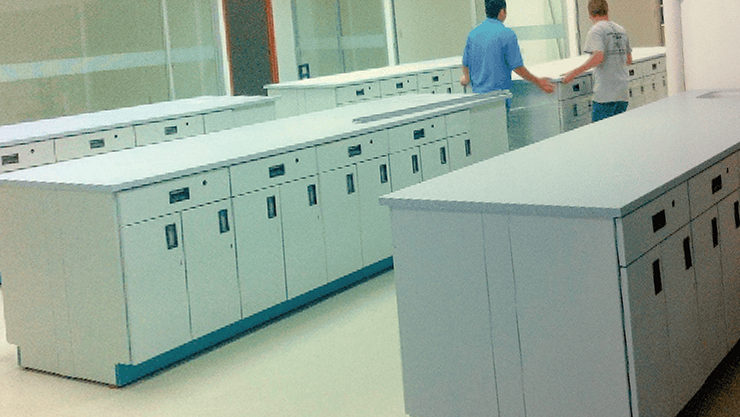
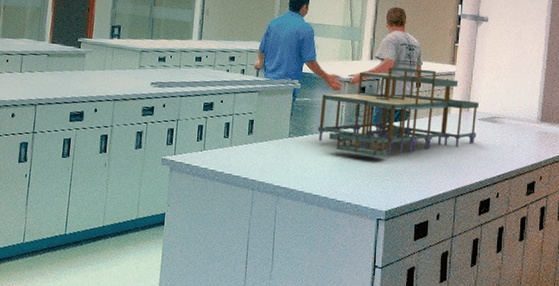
laboratory equipment: none [536,55,698,155] -> present [318,67,479,156]

